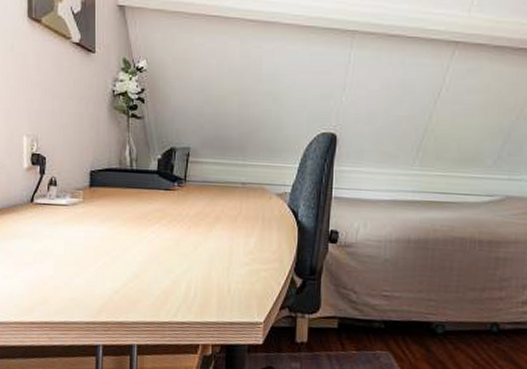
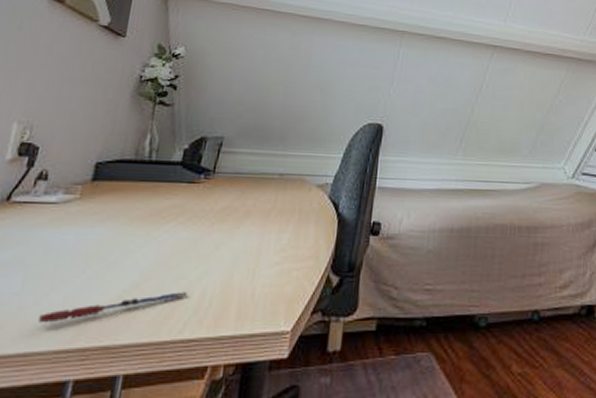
pen: none [71,283,176,301] -> present [38,292,188,323]

